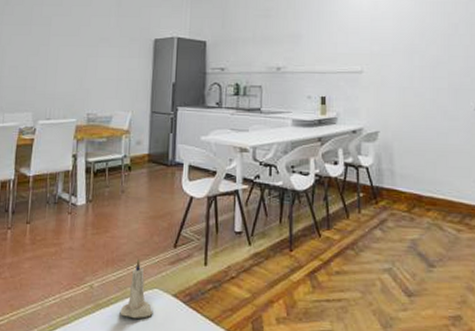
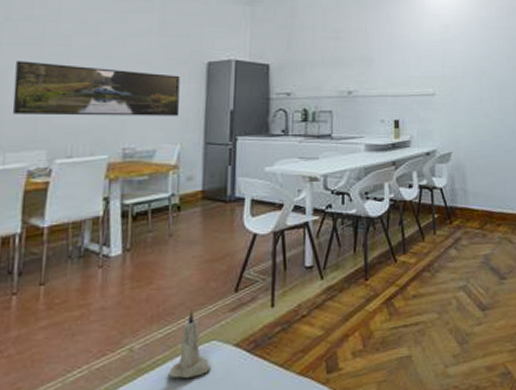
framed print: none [9,38,132,87] -> present [12,61,180,116]

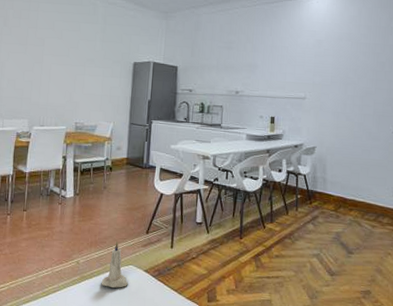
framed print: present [12,61,180,116] -> none [8,55,115,102]

